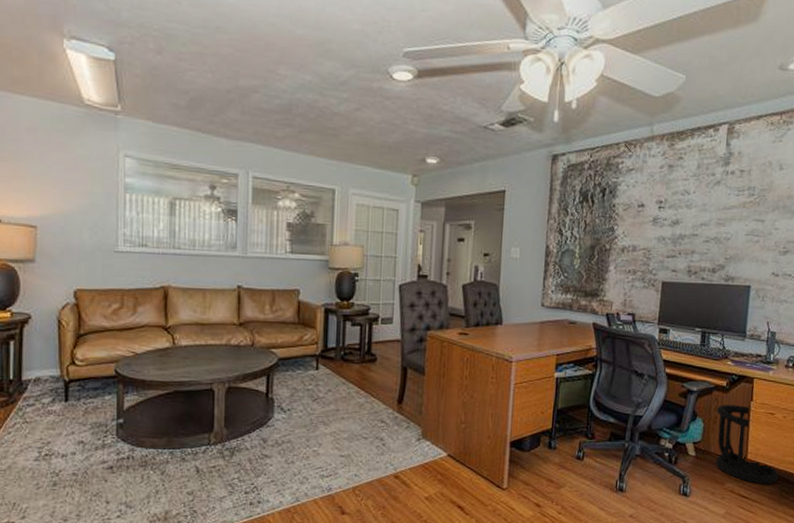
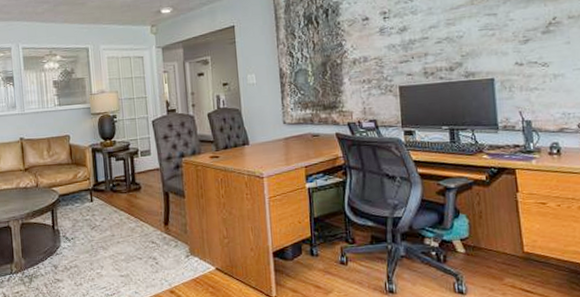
wastebasket: present [715,405,779,484] -> none [479,197,564,277]

